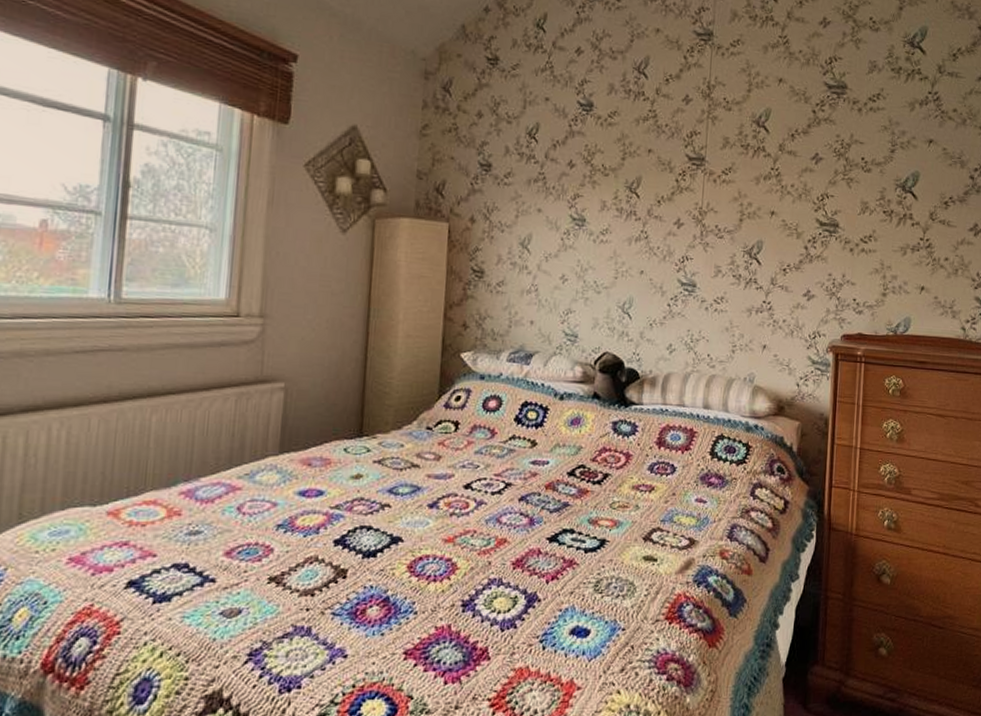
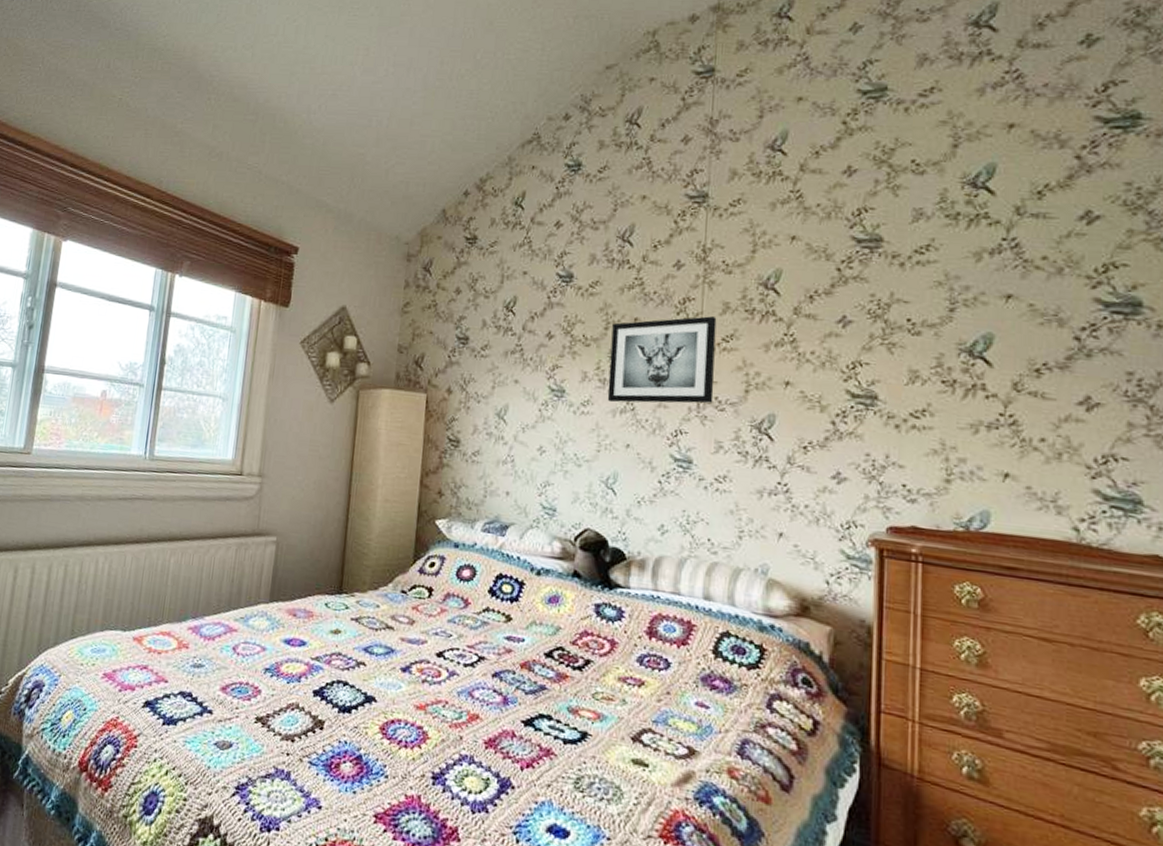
wall art: none [624,149,718,232] -> present [607,316,717,404]

